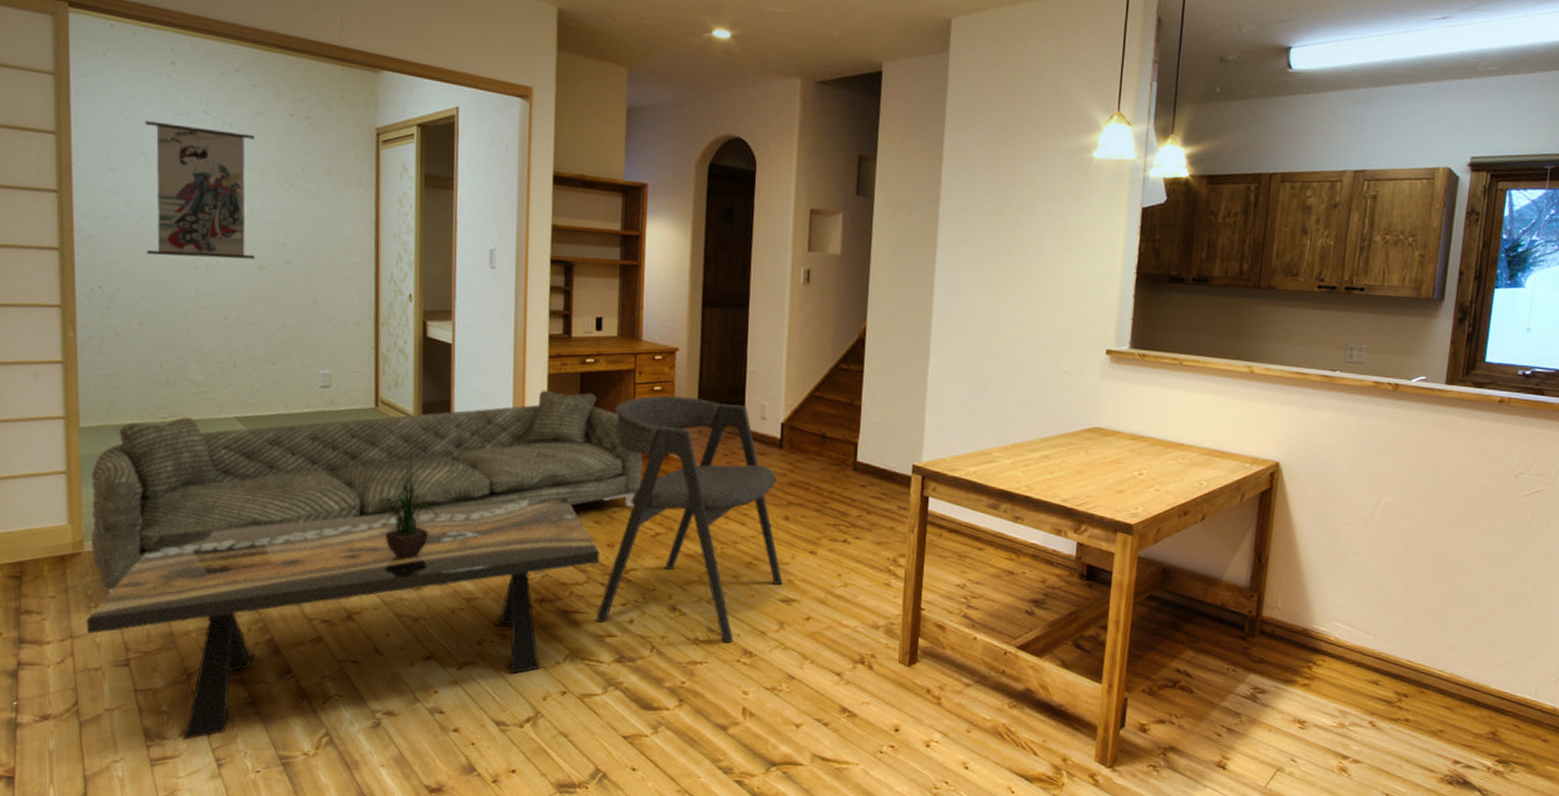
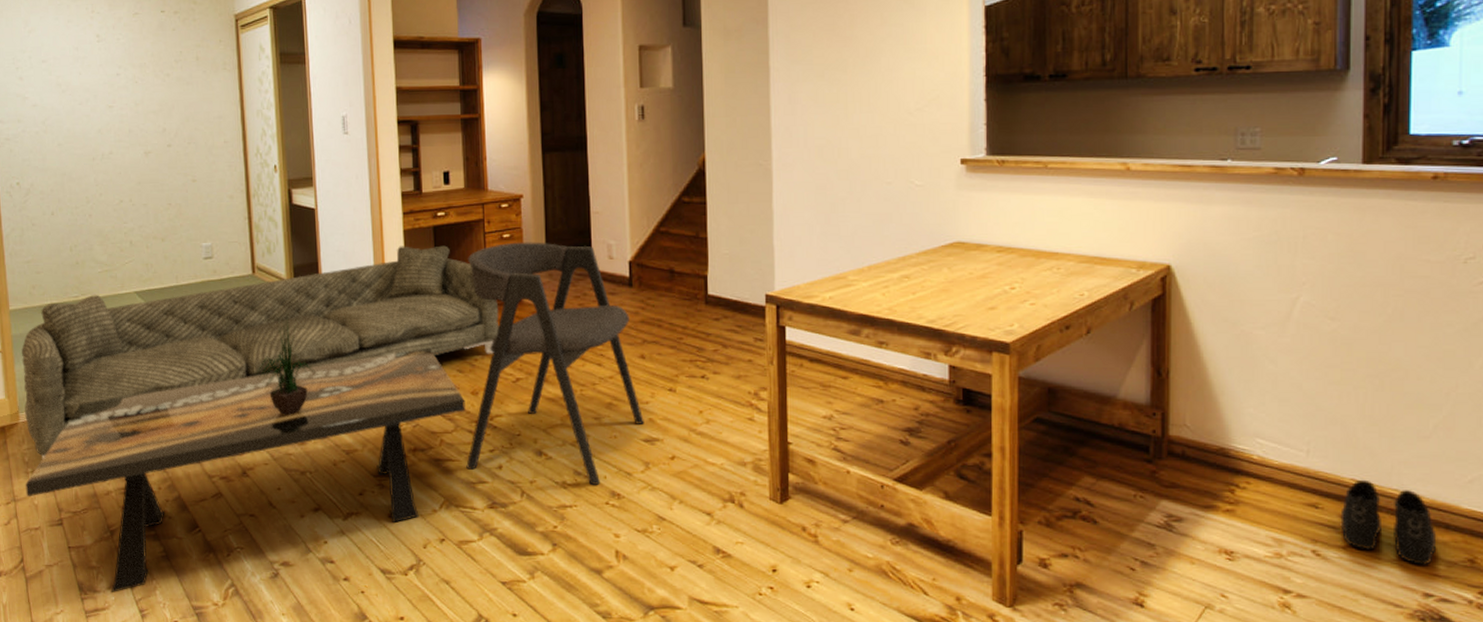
wall scroll: present [145,111,255,259] -> none [44,18,141,151]
boots: none [1395,661,1469,737] -> present [1340,479,1437,566]

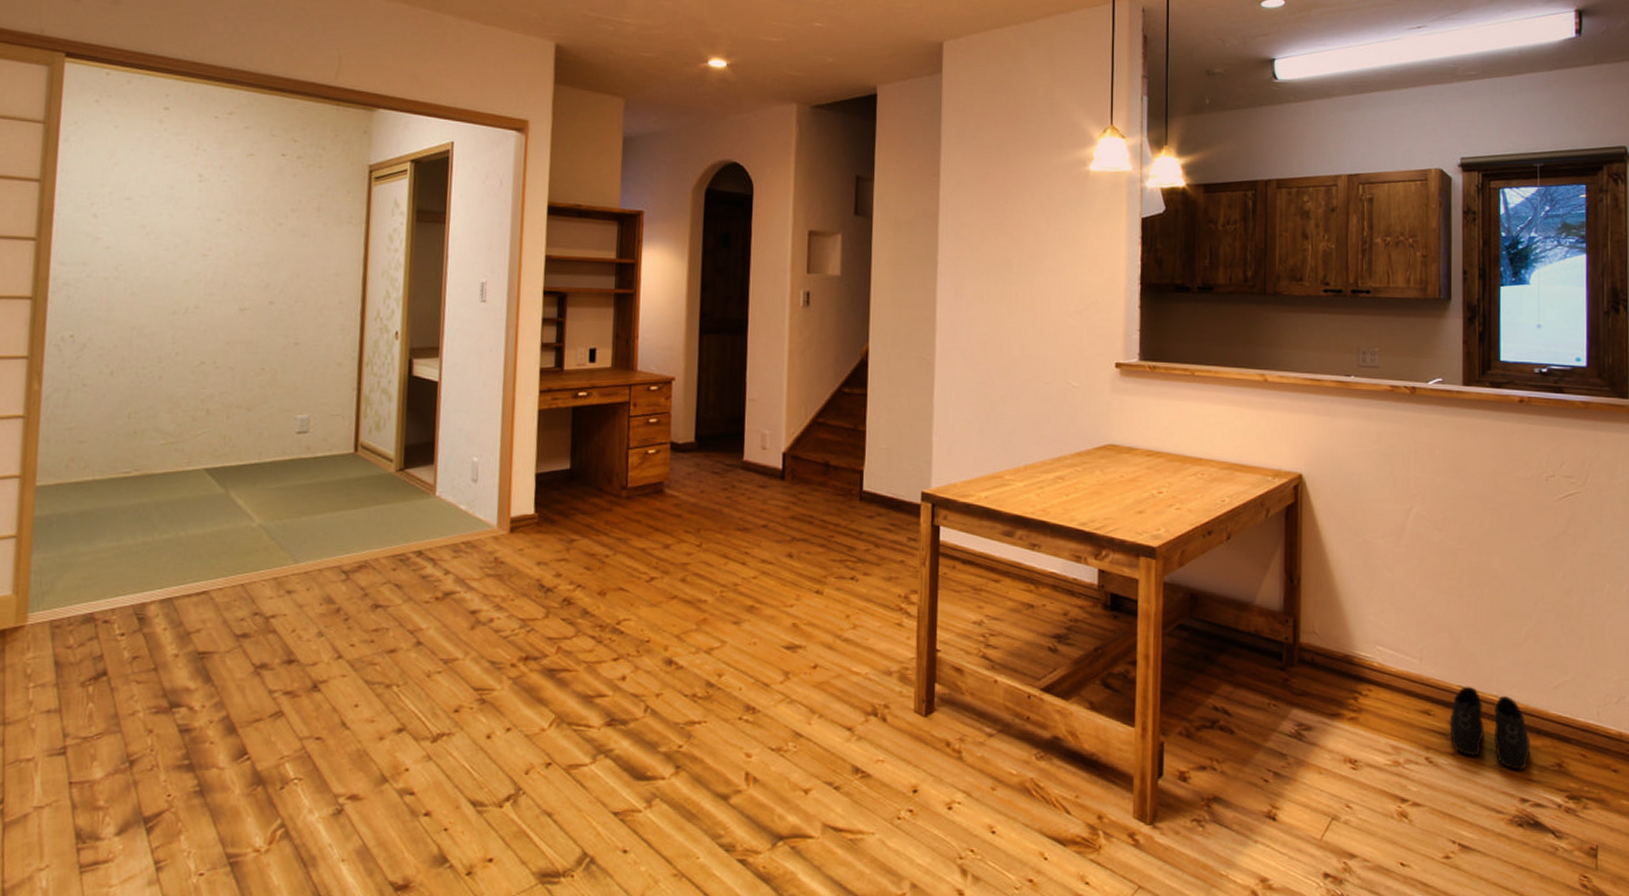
sofa: present [22,245,499,459] -> none [35,427,638,671]
coffee table: present [25,347,466,592] -> none [21,541,590,839]
potted plant: present [254,313,317,416] -> none [342,498,419,619]
chair: present [466,242,644,485] -> none [584,428,787,698]

